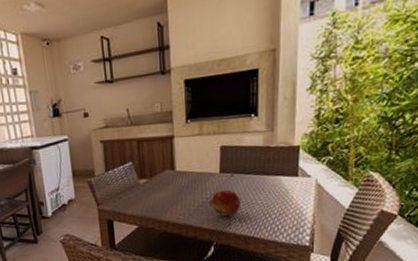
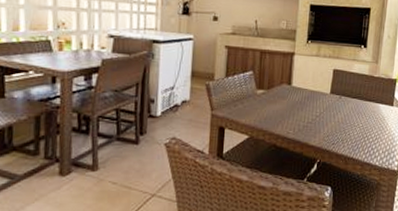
fruit: present [208,189,240,217] -> none [317,110,345,136]

